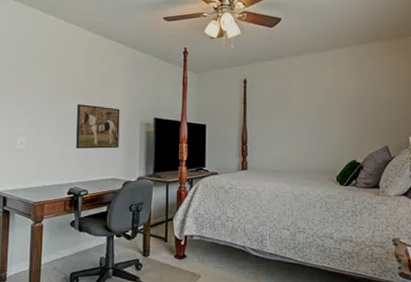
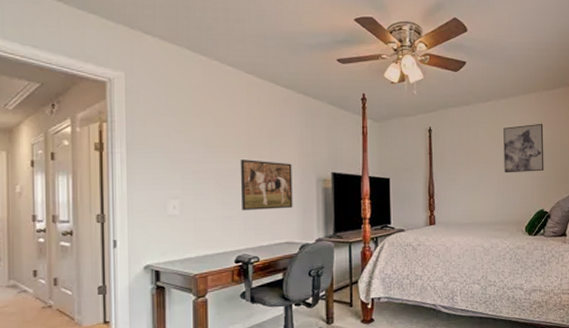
wall art: none [316,76,357,124] -> present [503,123,544,173]

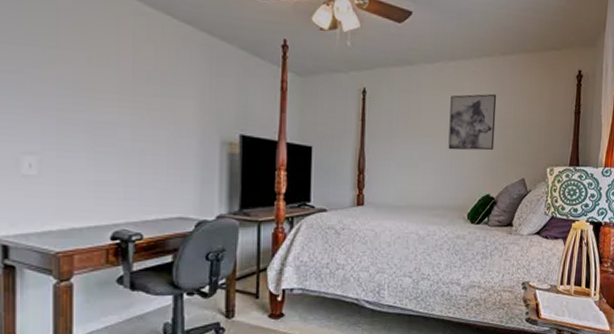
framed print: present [240,160,293,211] -> none [120,110,190,176]

